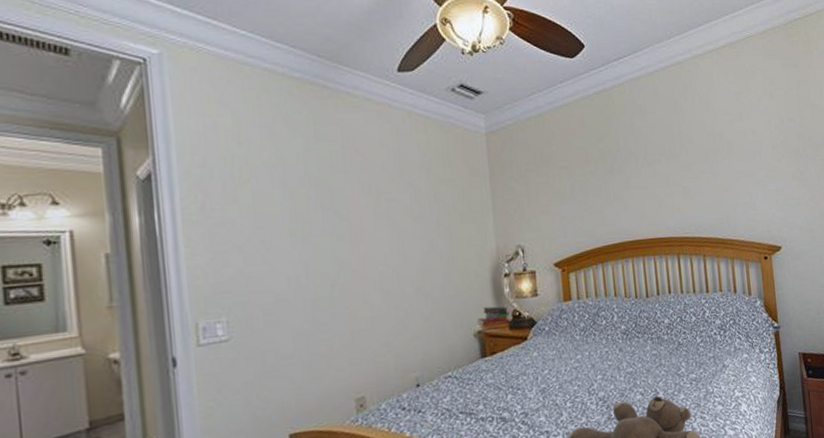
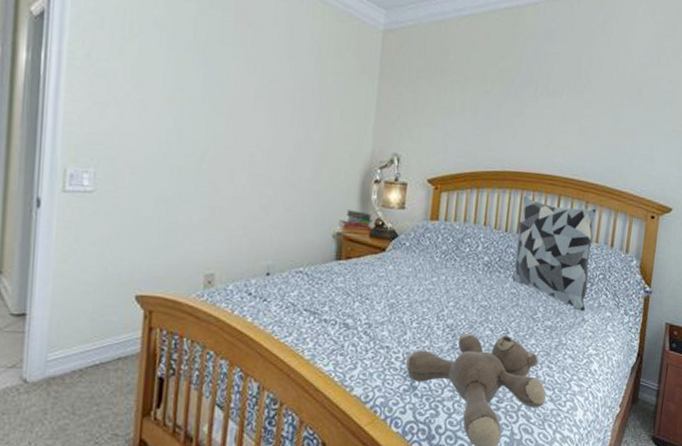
pillow: none [645,260,724,358] -> present [512,196,596,311]

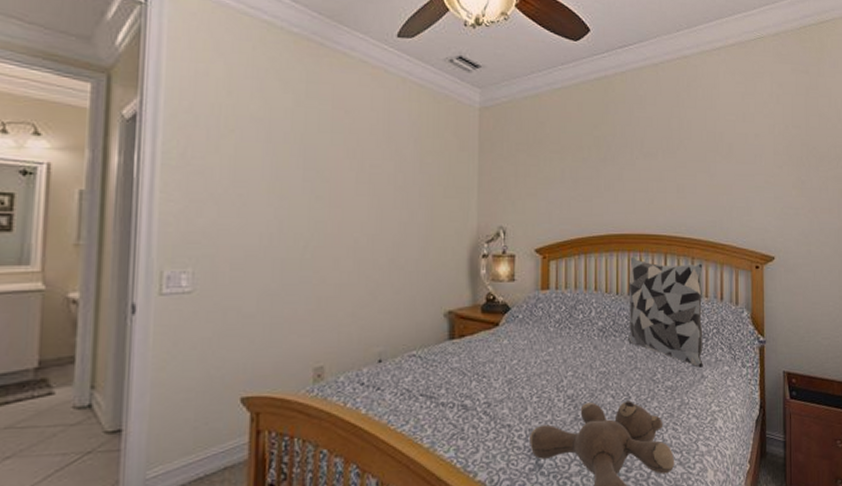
books: present [338,210,373,235] -> none [448,287,483,311]

